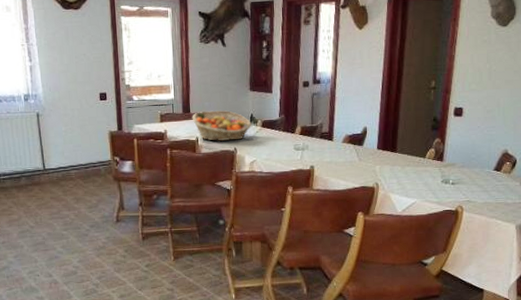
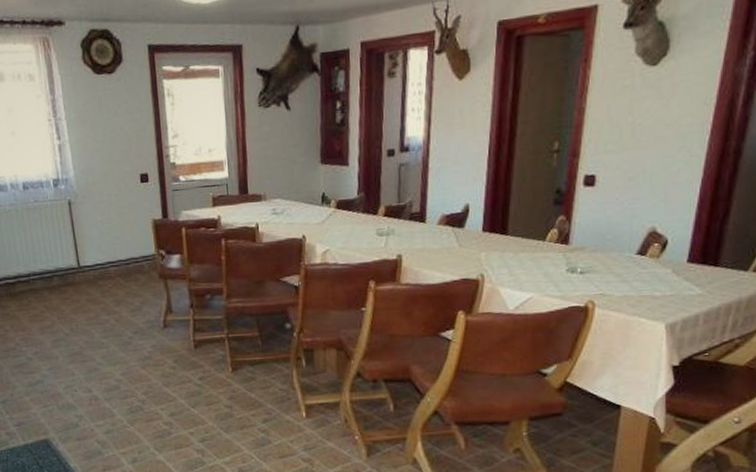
fruit basket: present [192,110,252,142] -> none [250,189,324,228]

